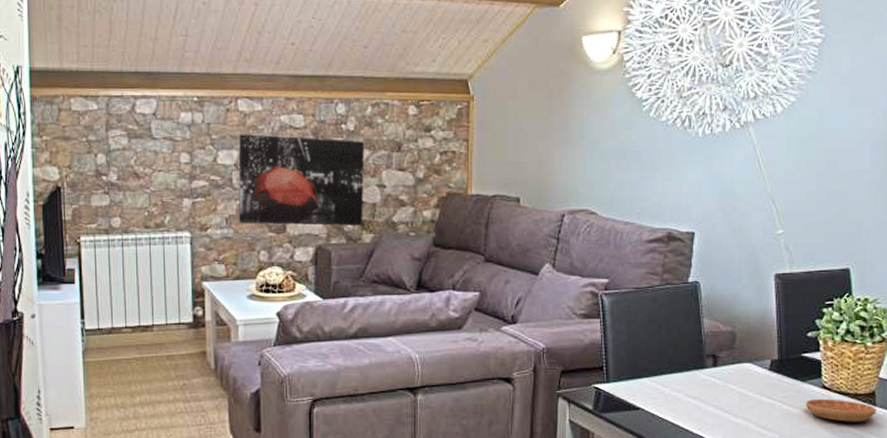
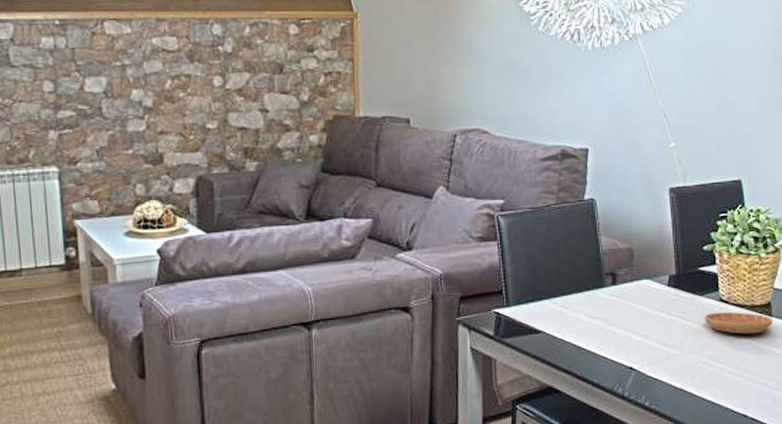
wall art: present [238,134,365,226] -> none [107,59,246,156]

